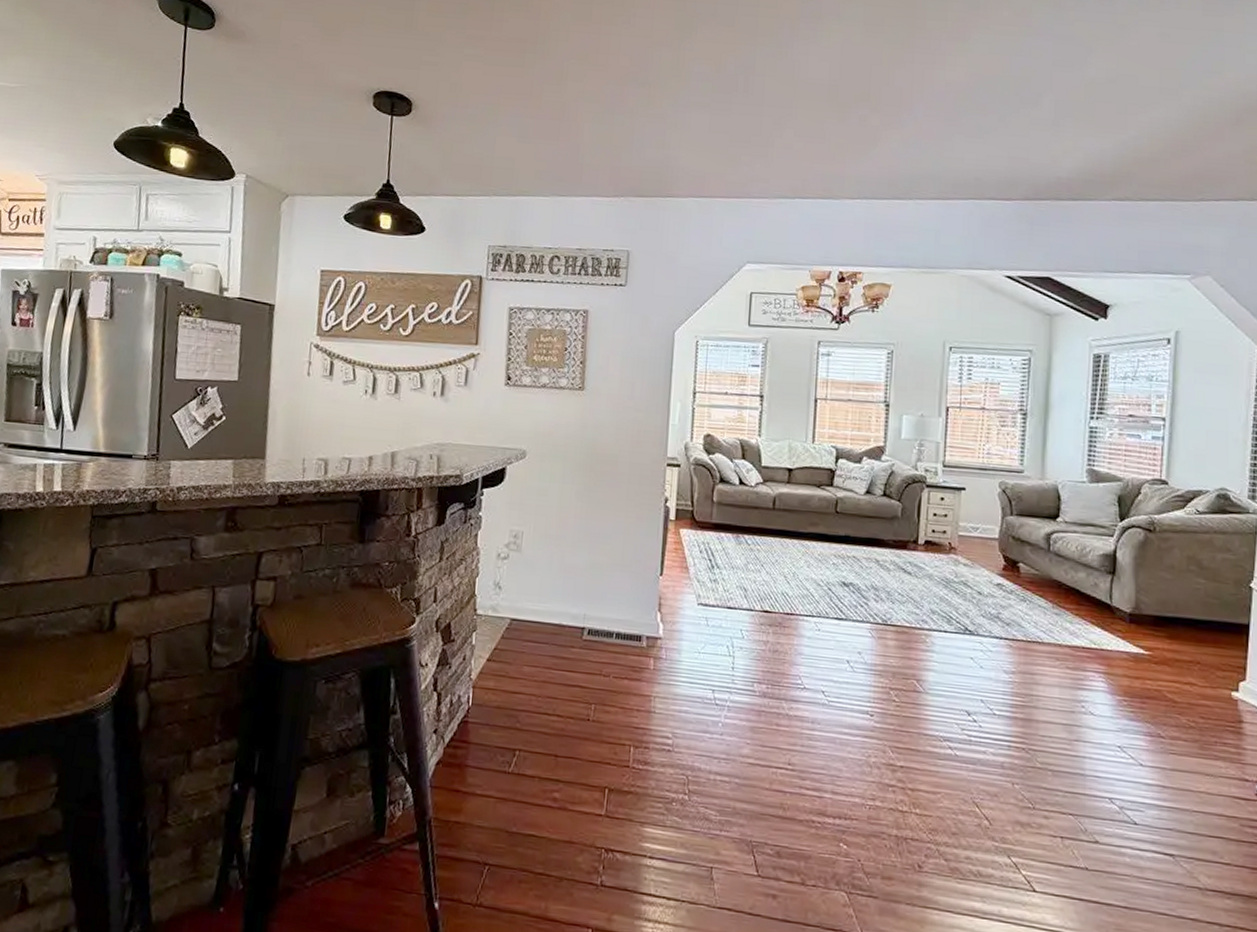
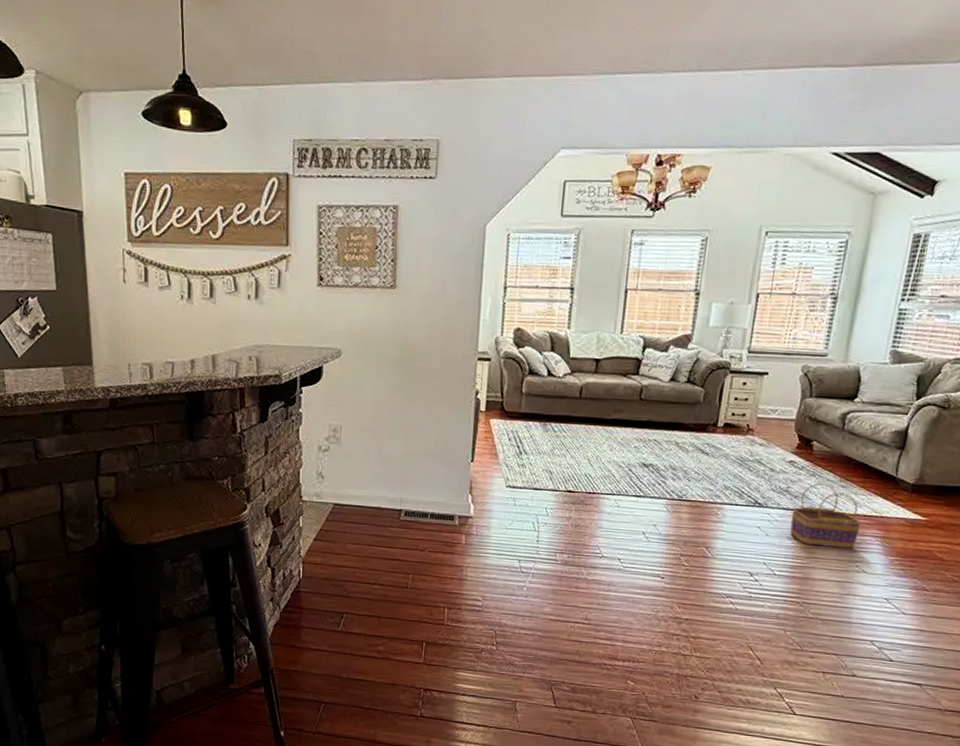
basket: none [1005,609,1081,685] -> present [790,483,862,548]

